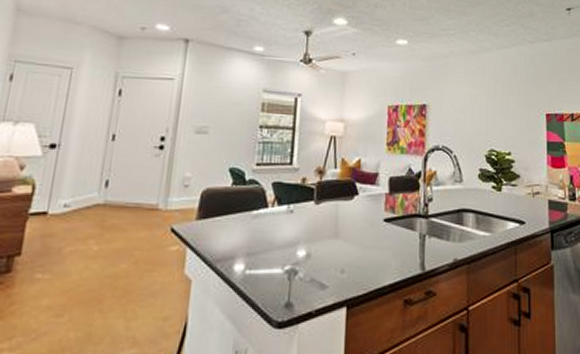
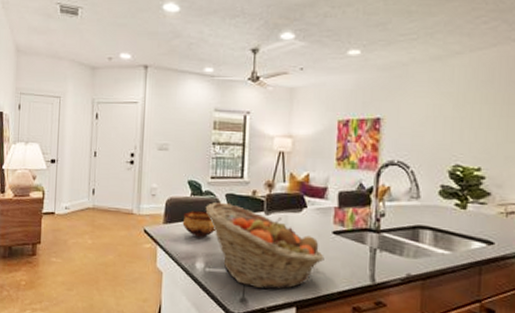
bowl: none [220,203,259,235] -> present [182,211,215,238]
fruit basket: none [248,191,376,290] -> present [205,202,325,290]

